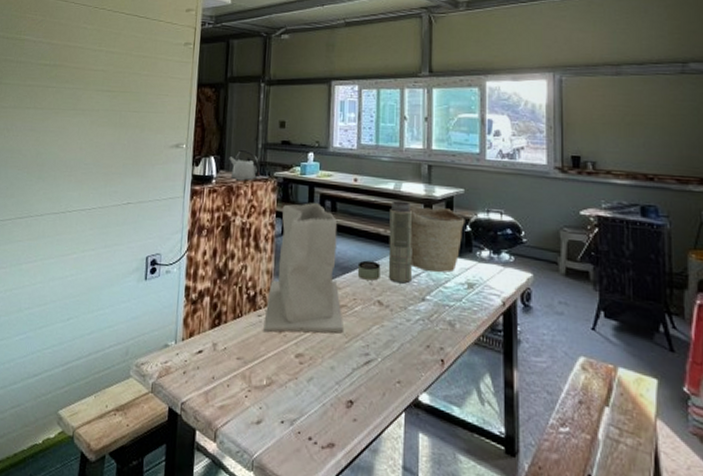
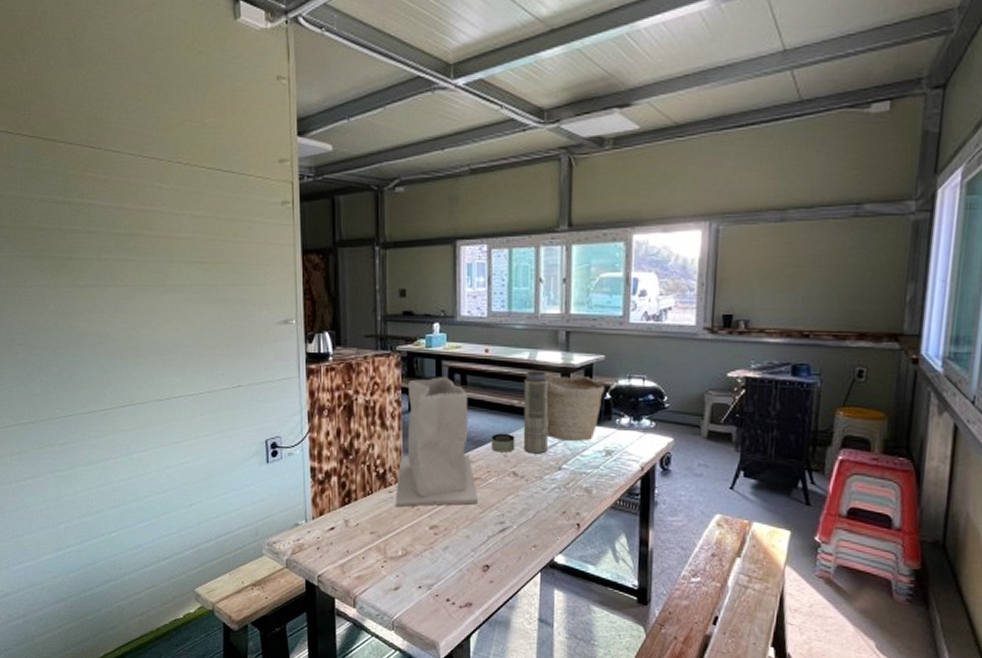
kettle: present [229,149,260,181] -> none [345,322,381,357]

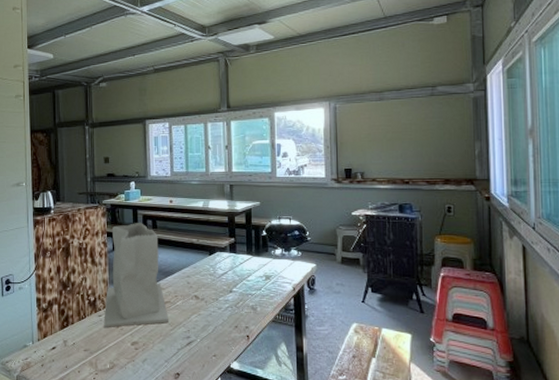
thermos: present [490,370,549,454] -> none [177,215,221,281]
basket: present [545,376,605,442] -> none [216,219,262,270]

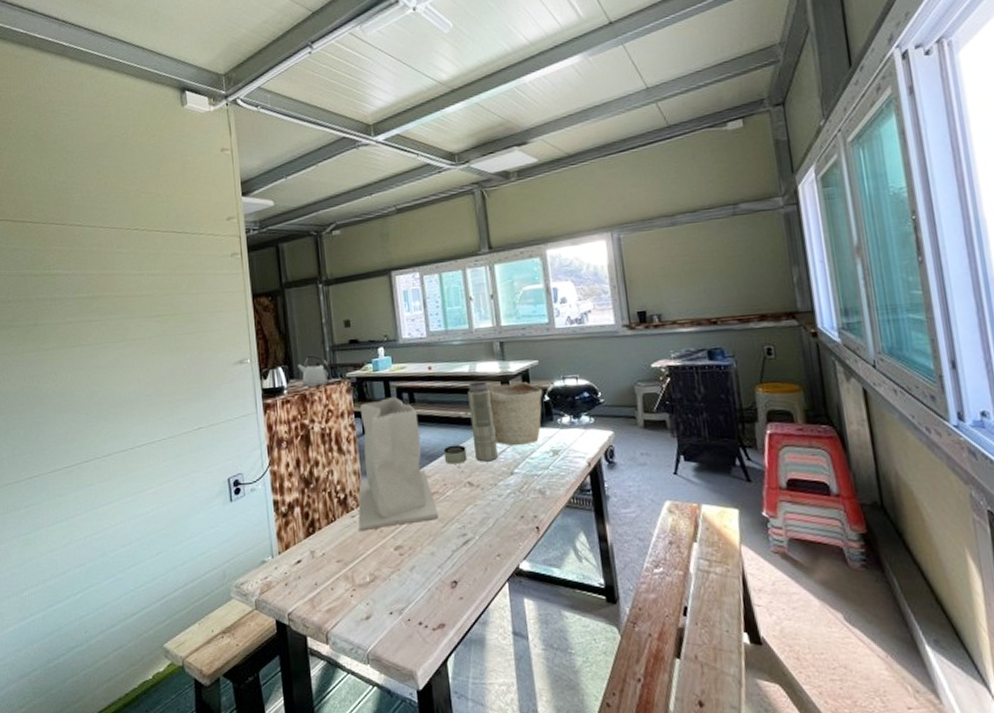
kettle: none [63,183,91,209] -> present [297,354,332,387]
thermos: none [177,215,221,281] -> present [443,381,498,464]
basket: none [216,219,262,270] -> present [486,382,543,447]

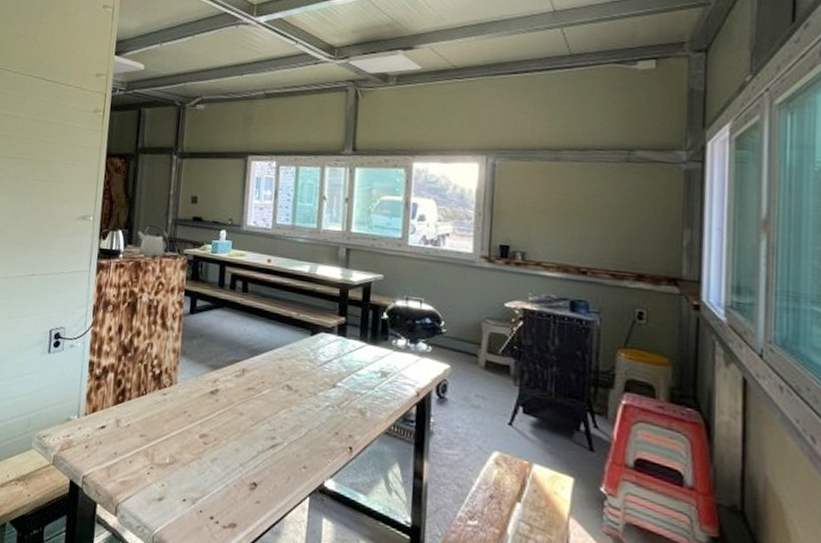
paper bag: present [358,397,440,530] -> none [168,282,251,416]
thermos: present [443,381,498,464] -> none [266,283,327,369]
basket: present [486,382,543,447] -> none [322,290,383,360]

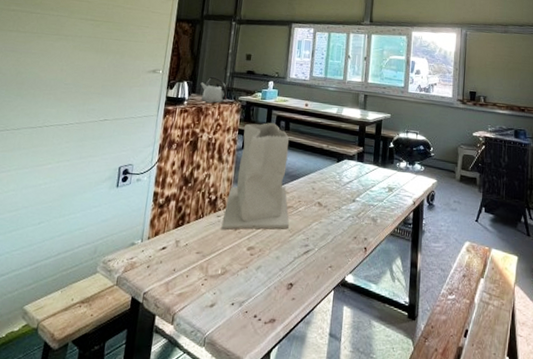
paper bag: none [168,282,251,416] -> present [221,123,290,230]

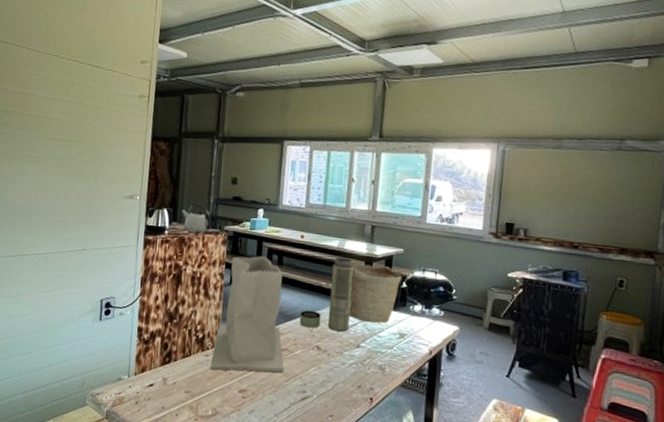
thermos: none [303,122,350,189] -> present [299,257,353,332]
basket: none [345,127,390,180] -> present [348,263,402,324]

